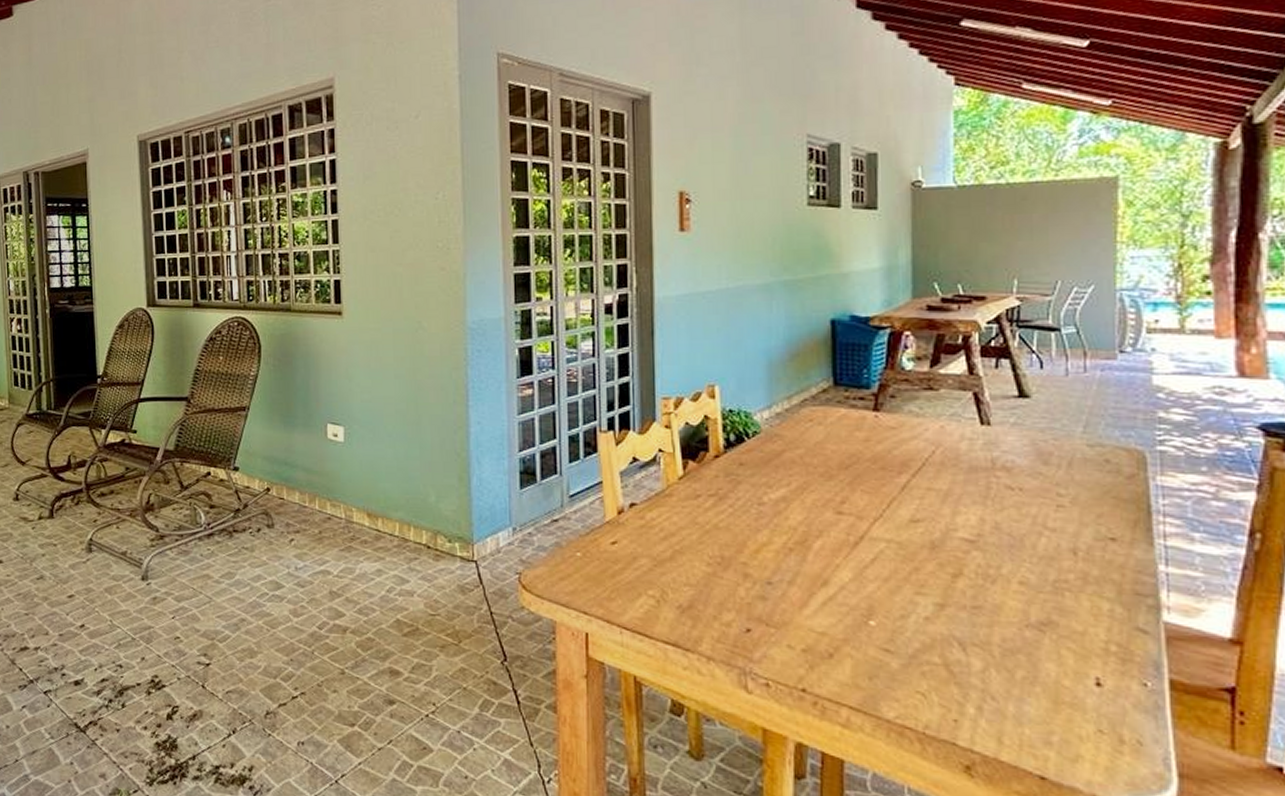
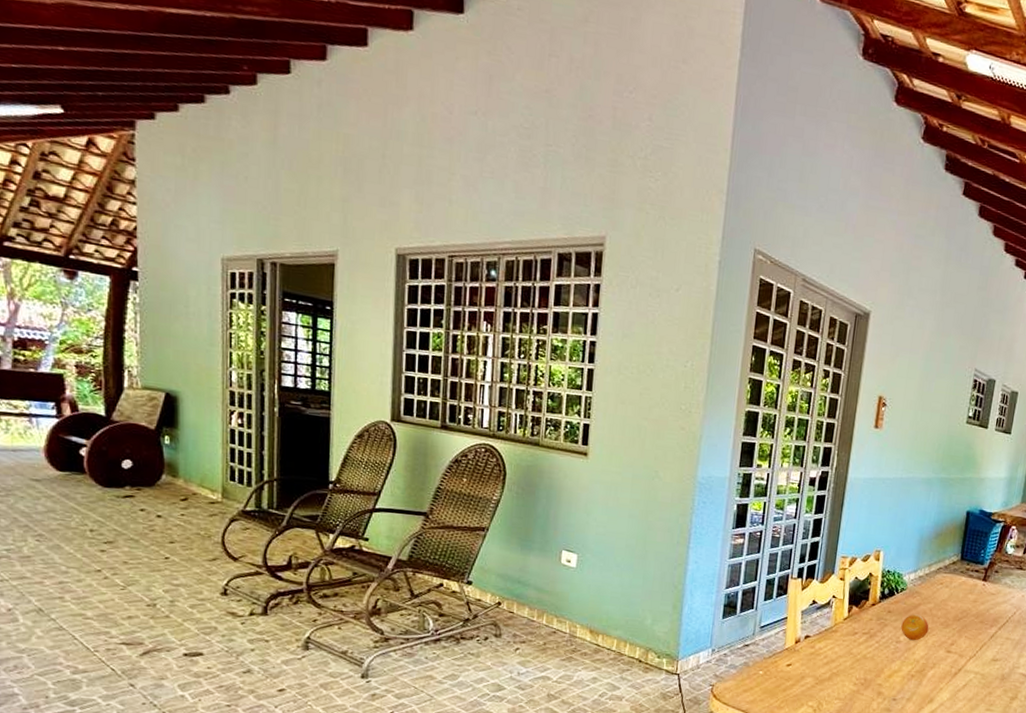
fruit: none [761,465,803,501] -> present [901,614,929,641]

